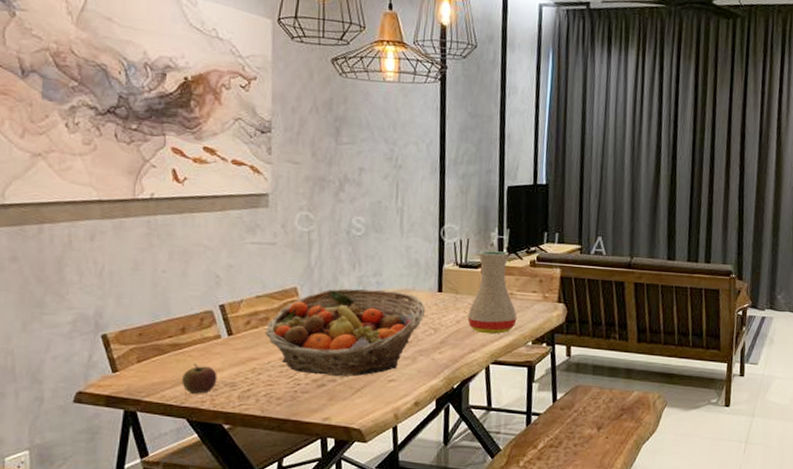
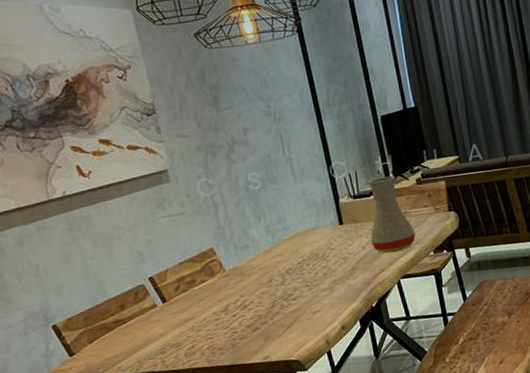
apple: present [182,363,217,394] -> none [131,333,163,361]
fruit basket: present [264,288,425,377] -> none [194,232,332,322]

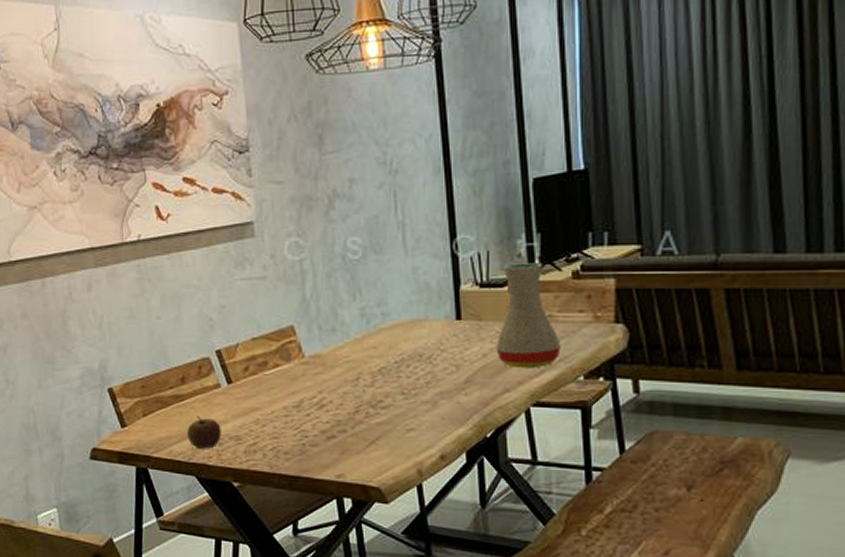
apple: none [131,333,163,361] -> present [187,415,222,449]

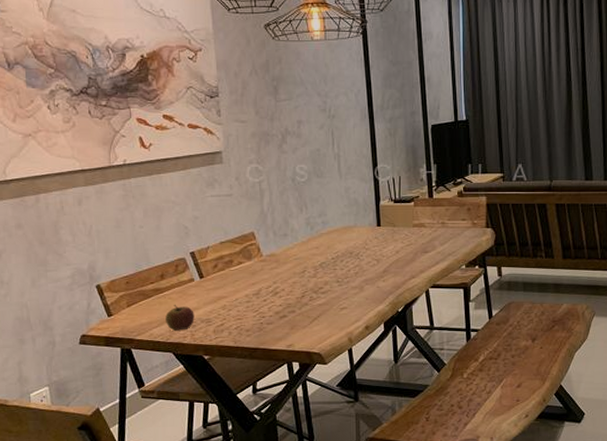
vase: present [496,263,561,369] -> none [406,185,450,261]

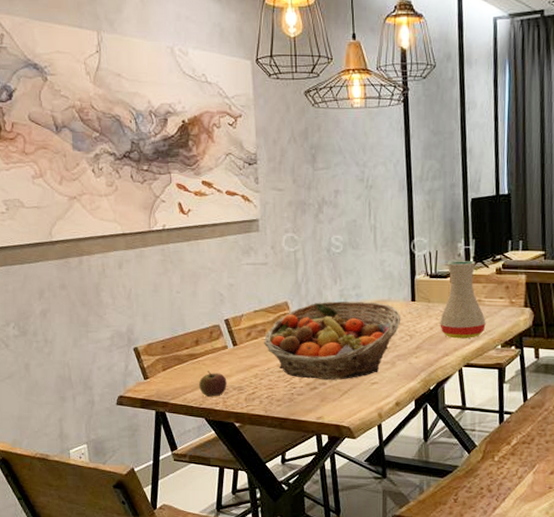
fruit basket: none [230,228,367,307] -> present [263,300,400,380]
vase: none [406,185,450,261] -> present [440,261,486,339]

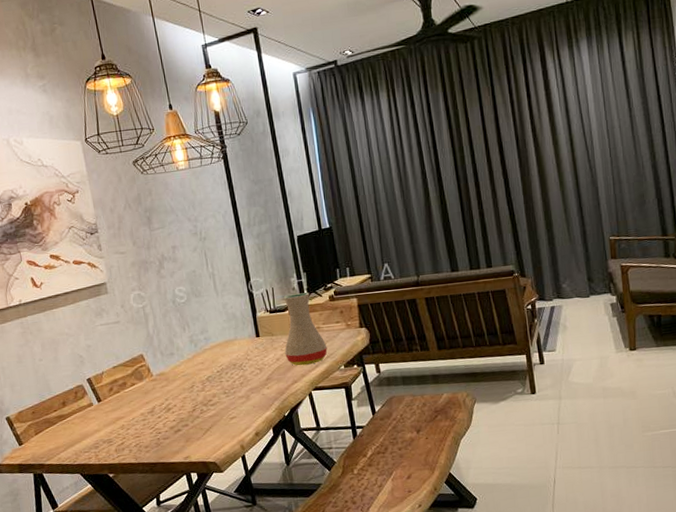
apple: present [199,370,227,397] -> none [70,428,97,453]
fruit basket: present [263,300,400,380] -> none [125,342,249,423]

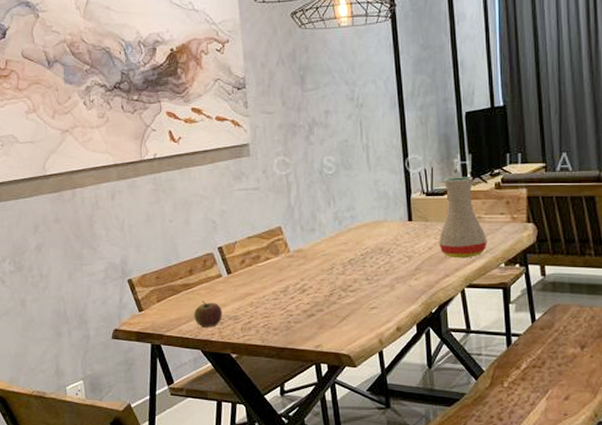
apple: none [70,428,97,453] -> present [194,300,222,327]

